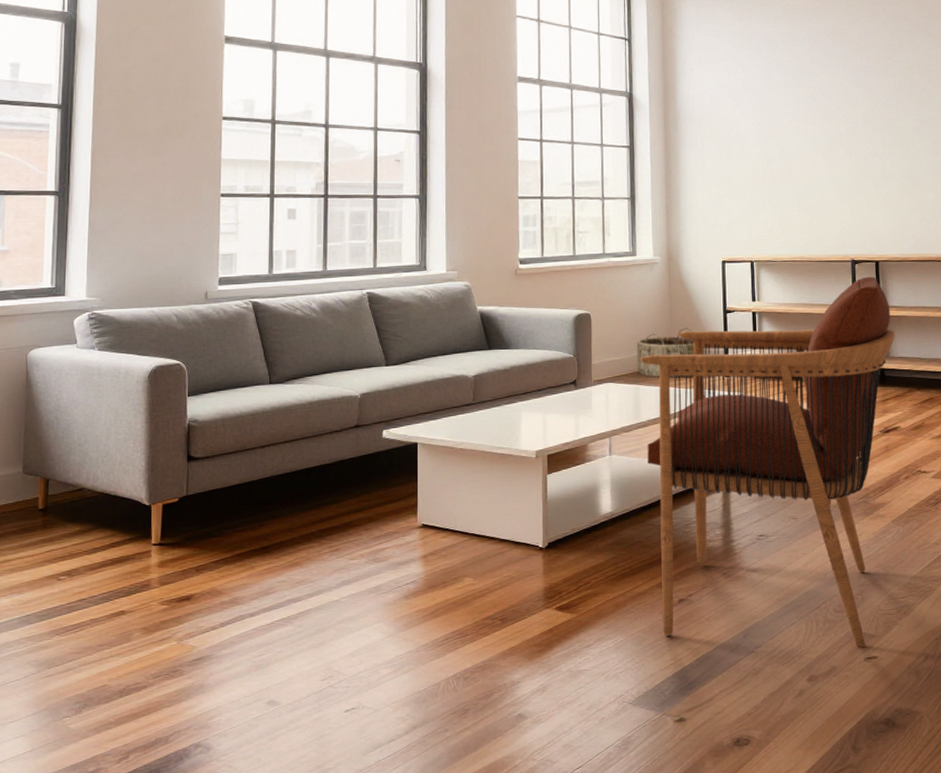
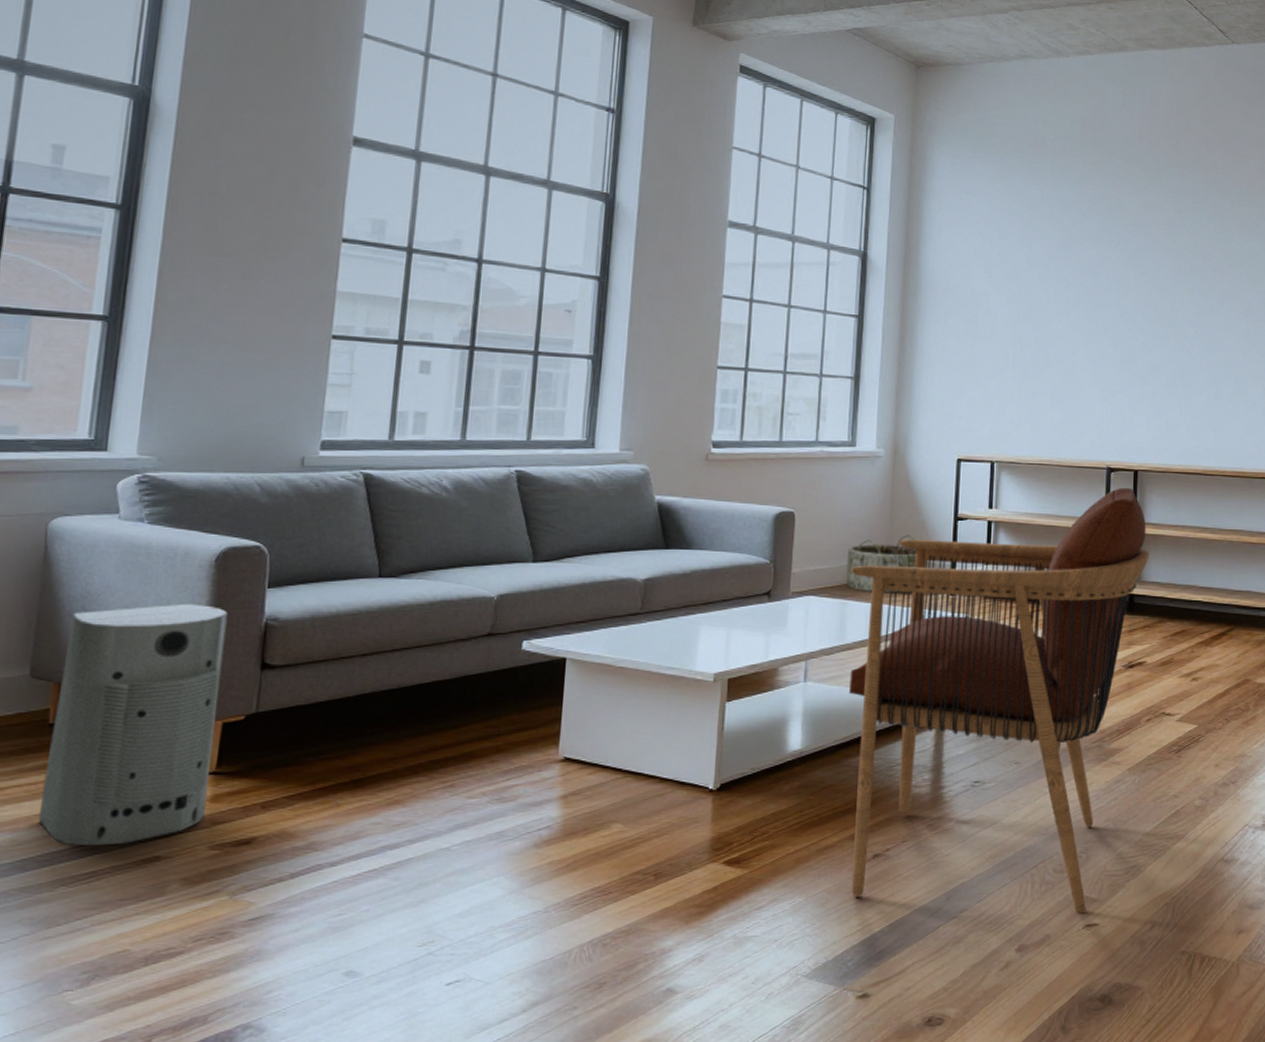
air purifier: none [36,411,160,604] -> present [38,603,228,847]

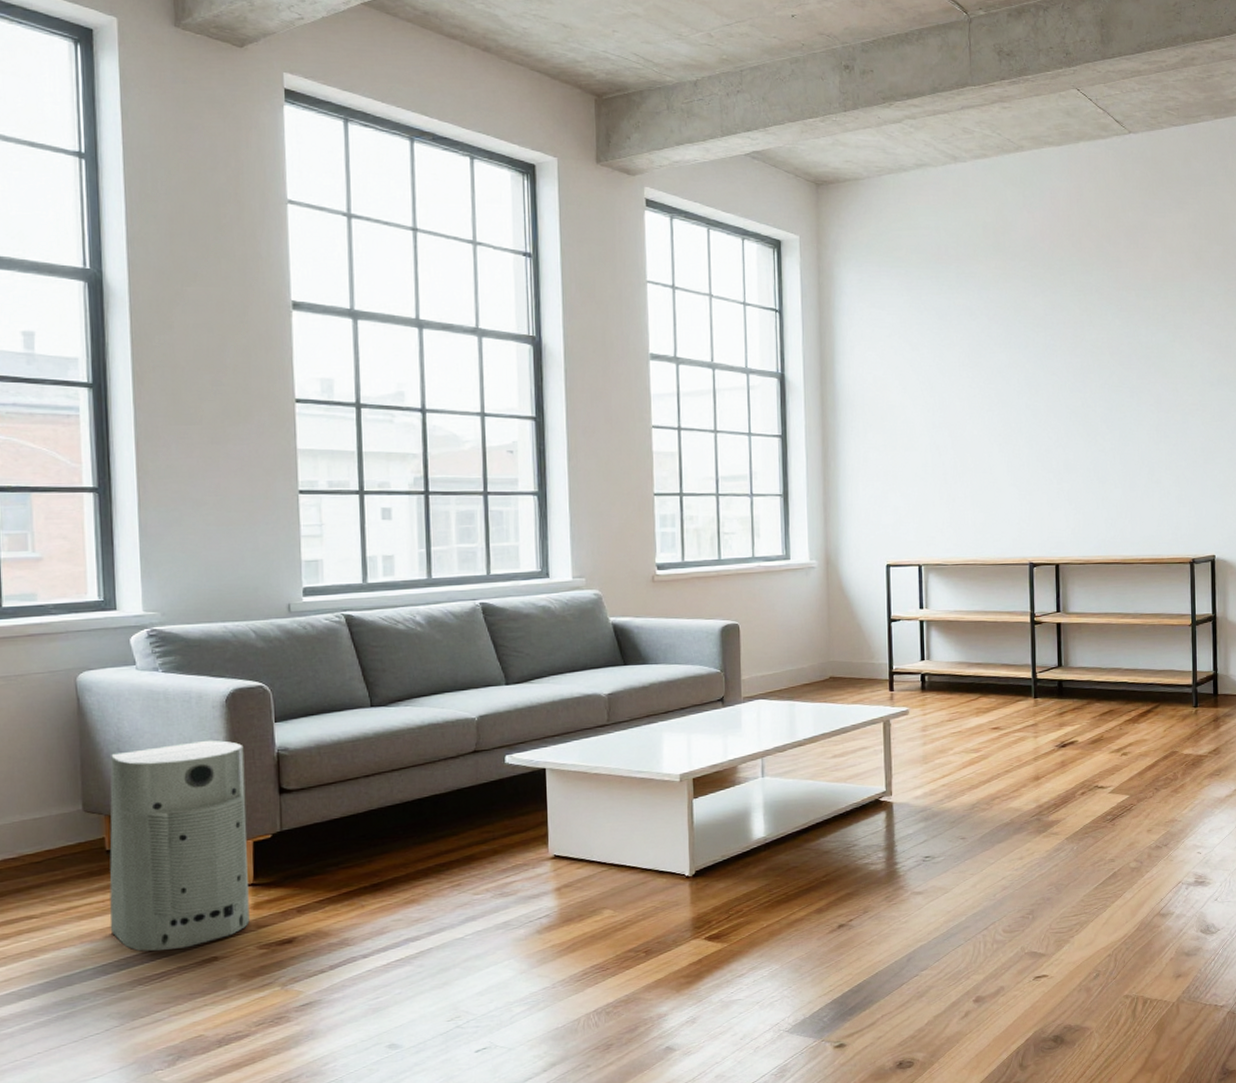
basket: present [846,534,929,594] -> none [791,638,867,693]
armchair: present [849,487,1149,914] -> none [795,580,1075,968]

